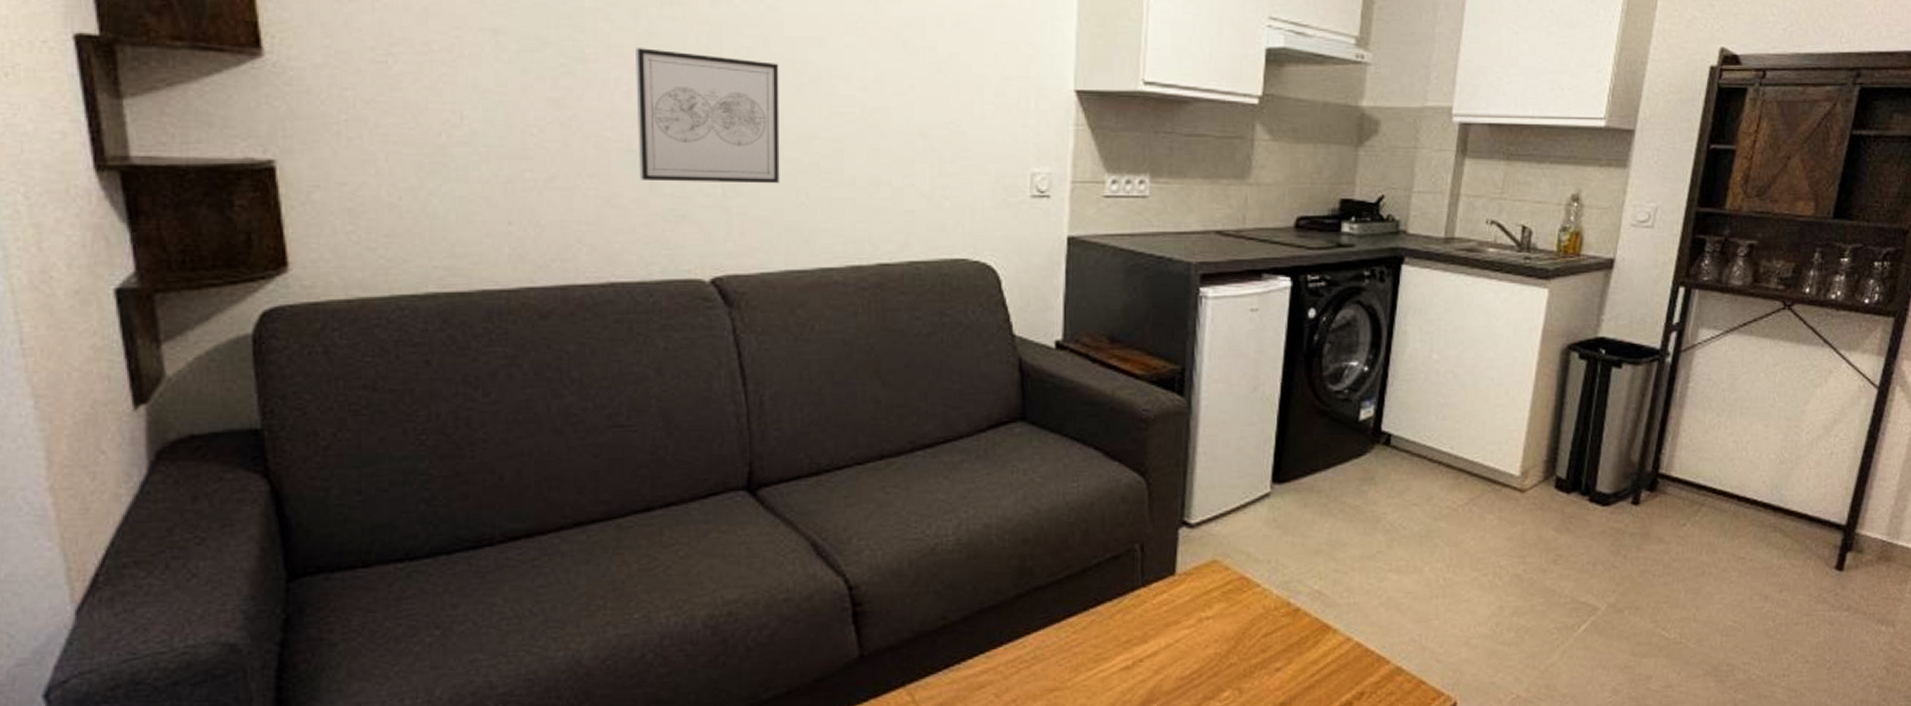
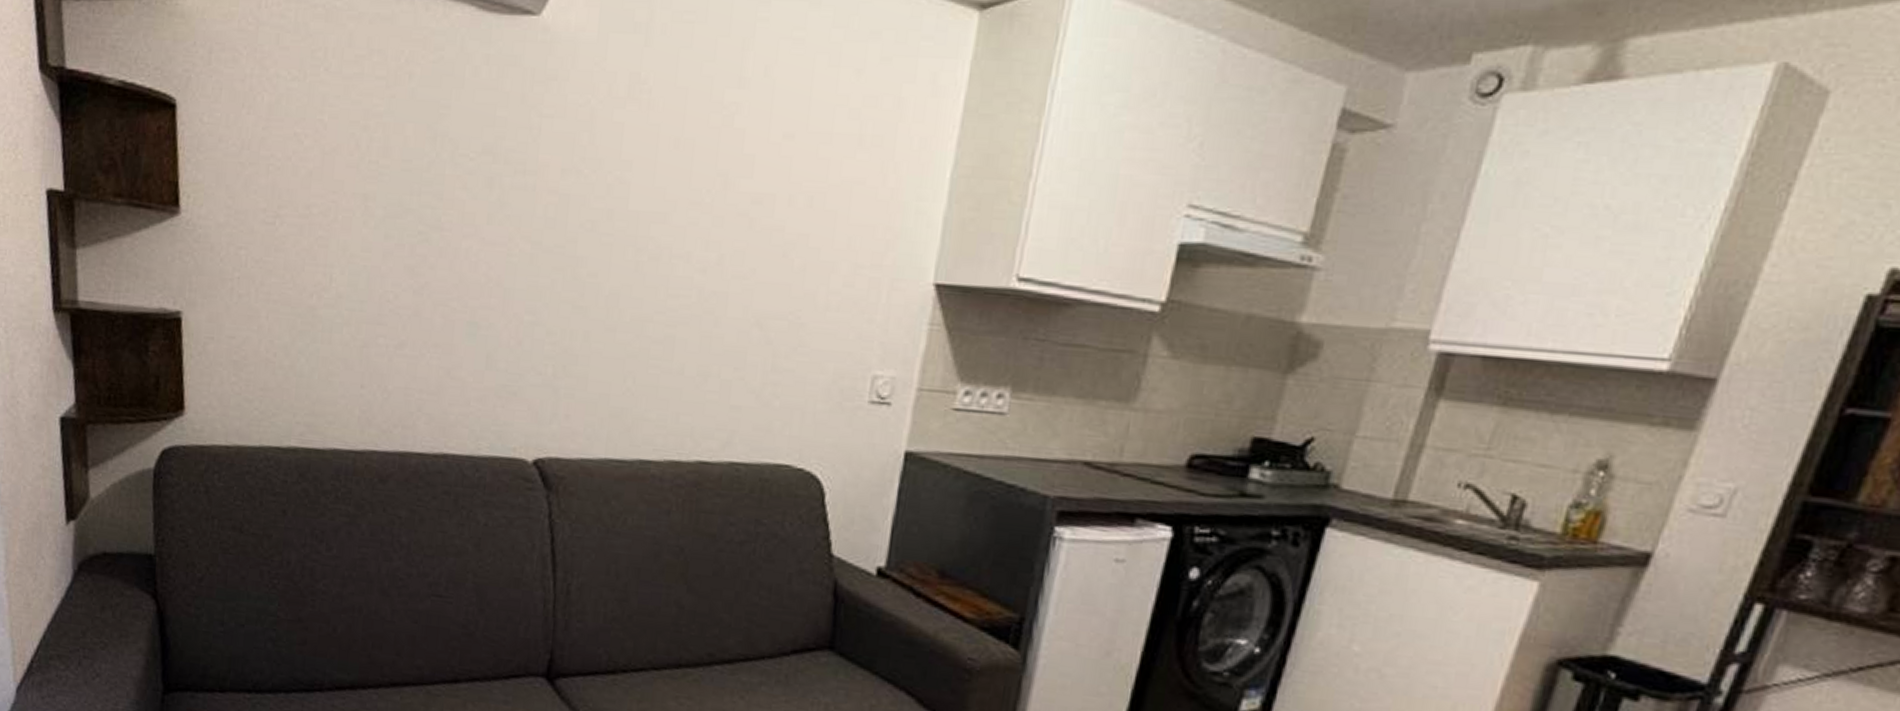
wall art: present [636,48,780,184] -> none [478,218,621,367]

